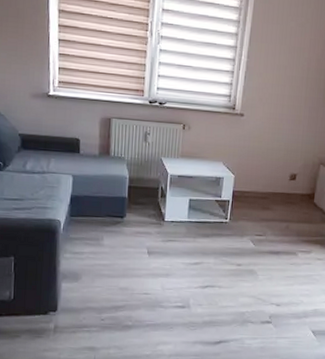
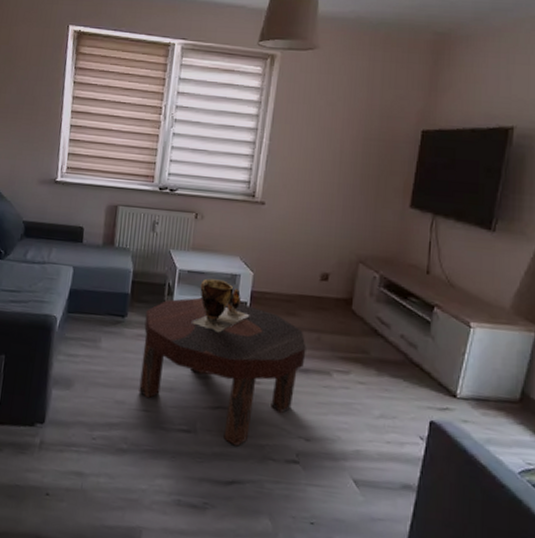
coffee table: none [139,198,278,315] -> present [138,297,306,447]
clay pot: none [183,182,232,227] -> present [192,278,250,333]

